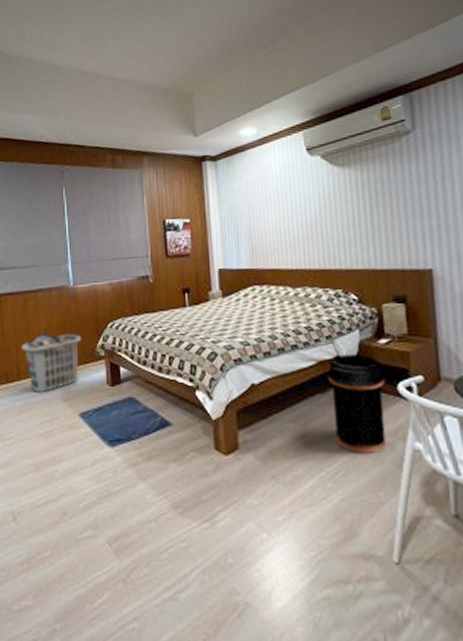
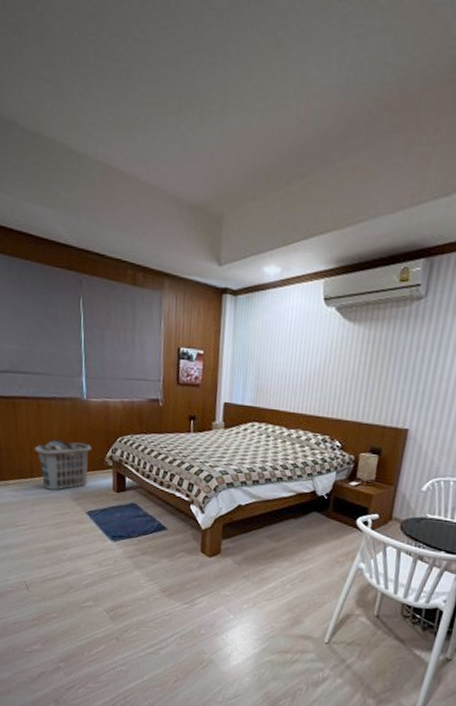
trash can: present [327,353,387,453] -> none [299,490,349,568]

